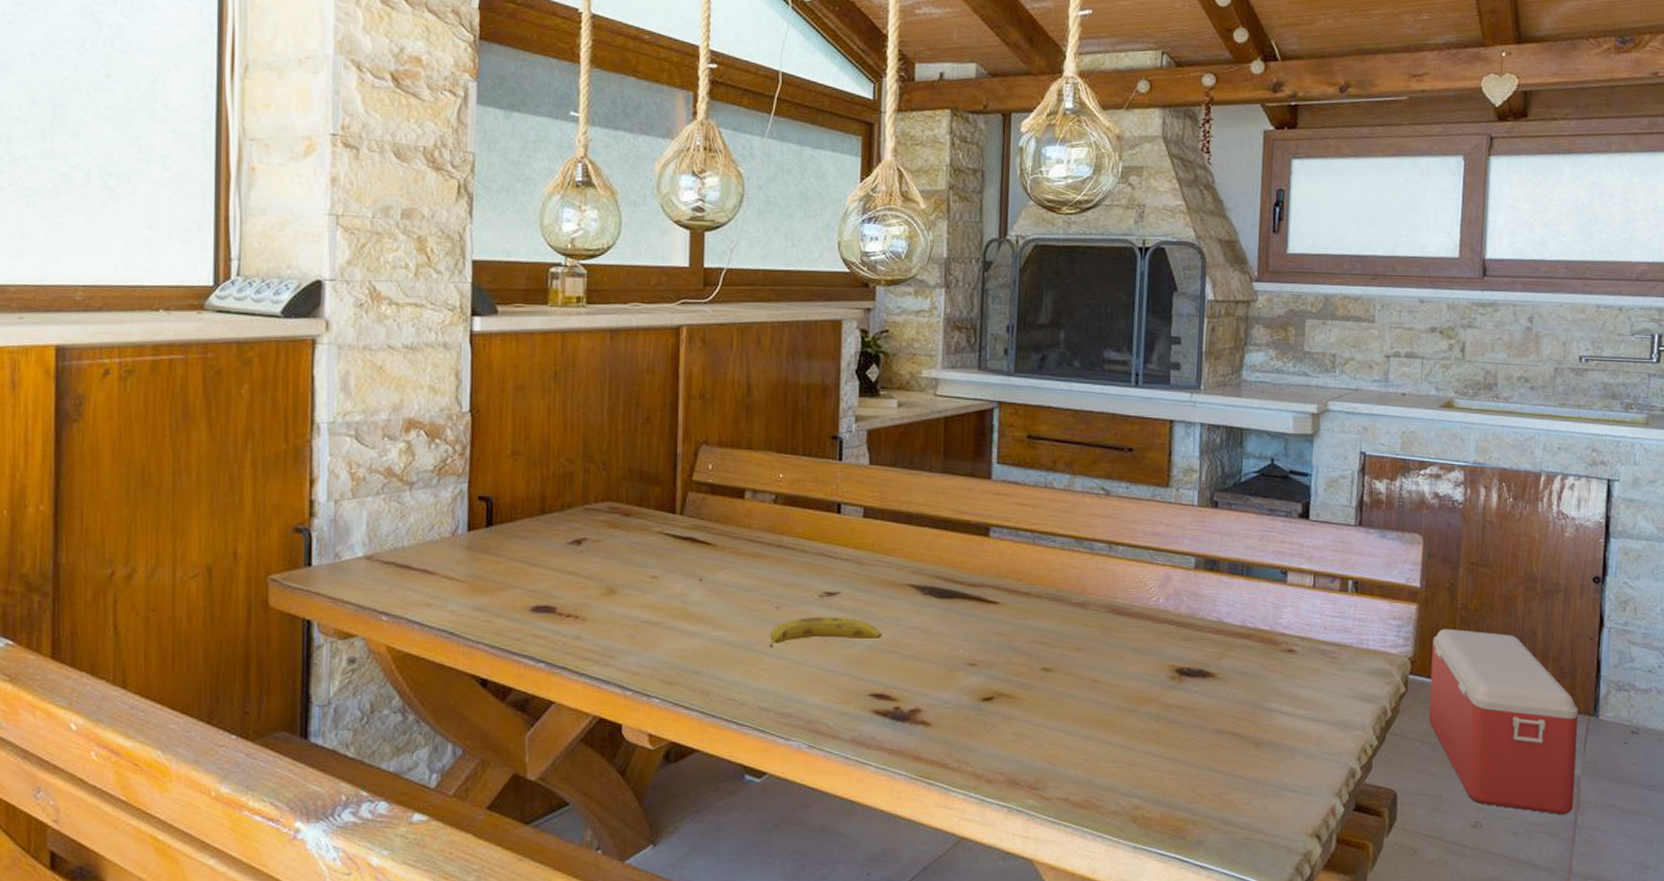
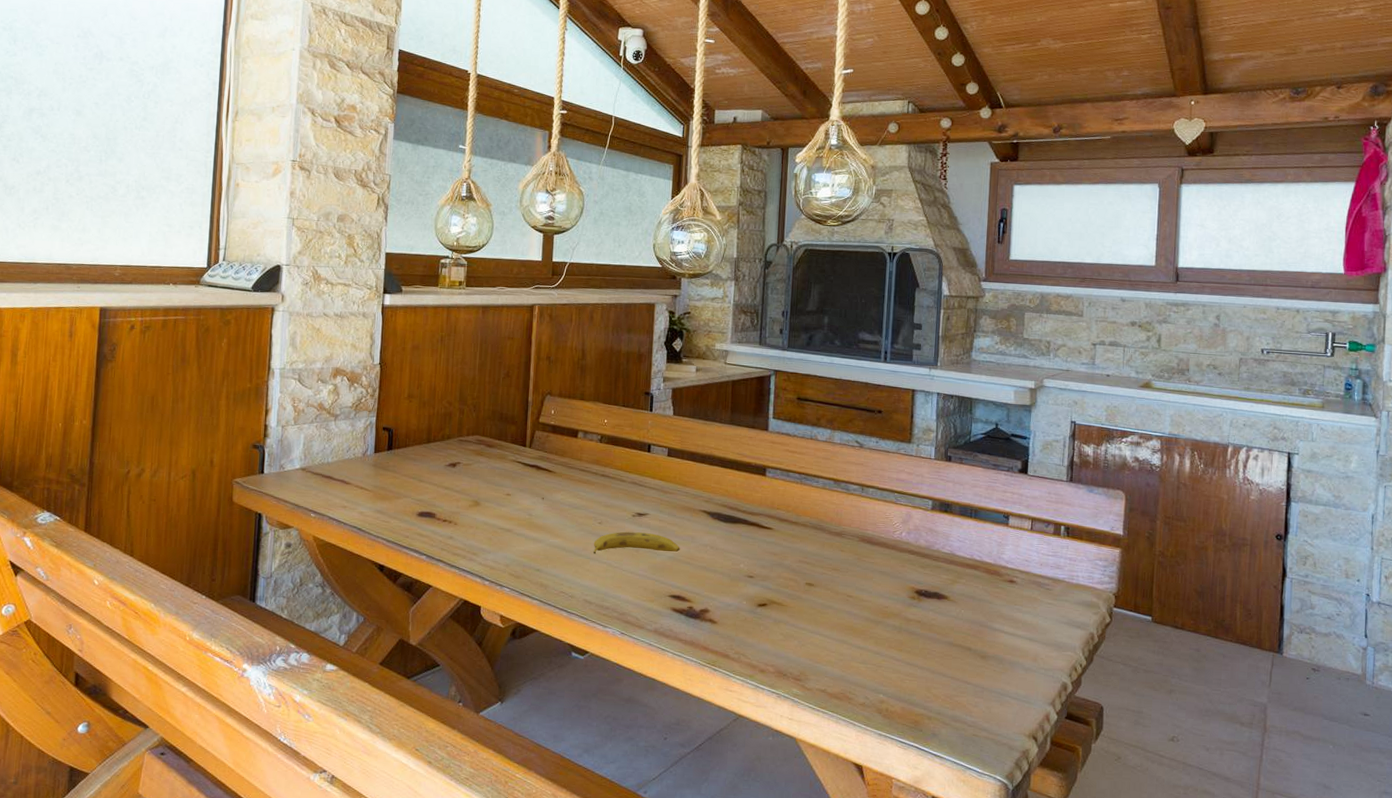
cooler: present [1428,628,1579,814] -> none [1131,570,1264,736]

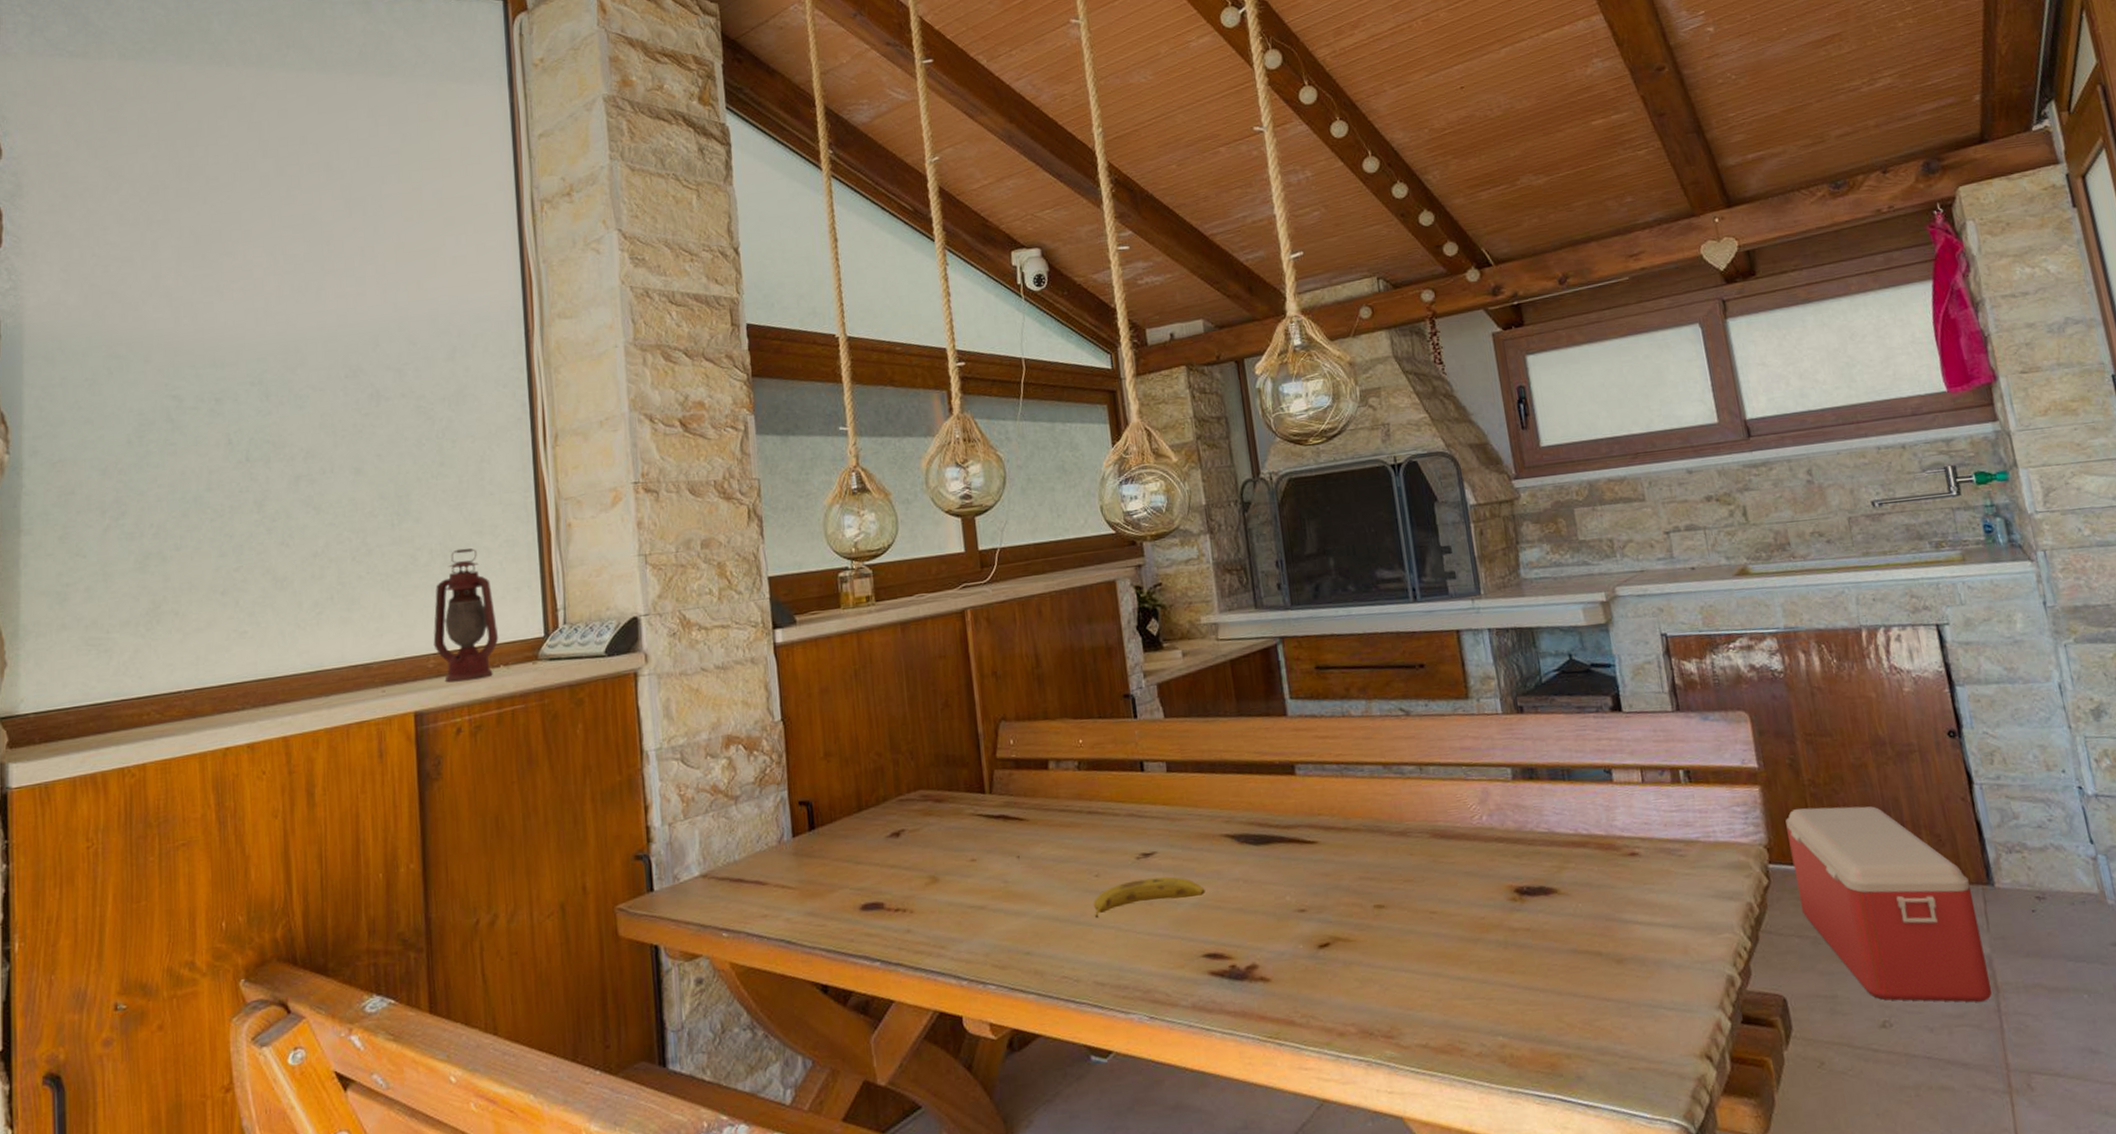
lantern: none [121,188,172,292] -> present [433,547,499,683]
cooler: none [1131,570,1264,736] -> present [1785,806,1992,1002]

